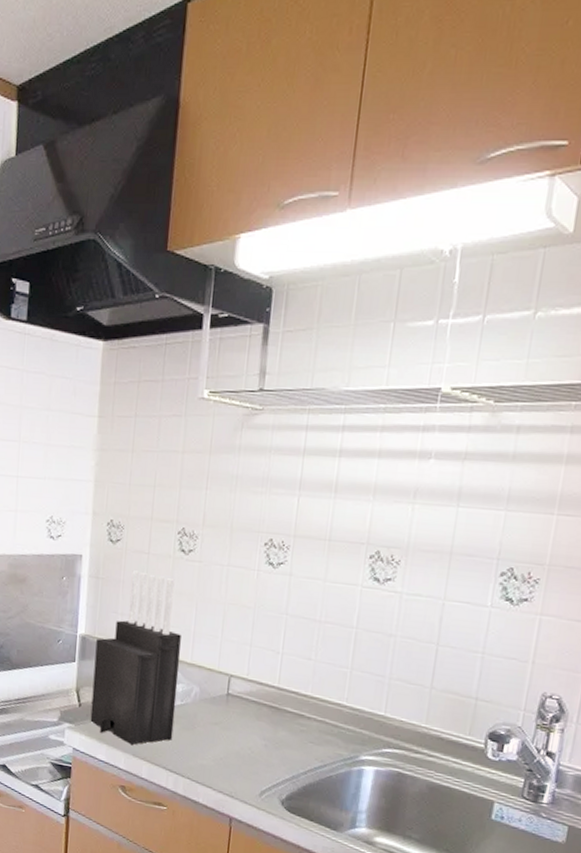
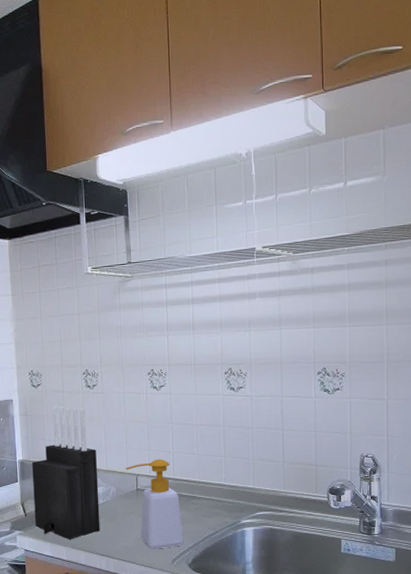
soap bottle: none [216,658,282,776] -> present [126,459,184,549]

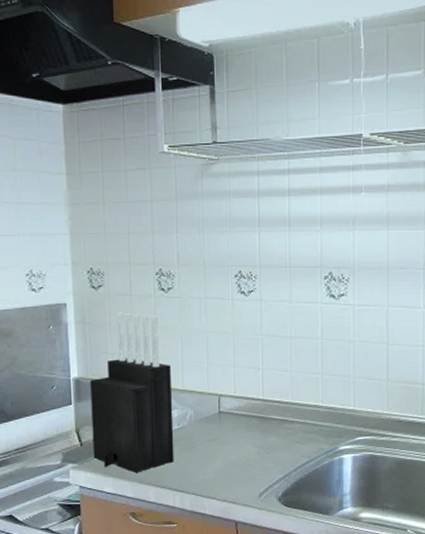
soap bottle: present [126,459,184,549] -> none [206,376,274,482]

